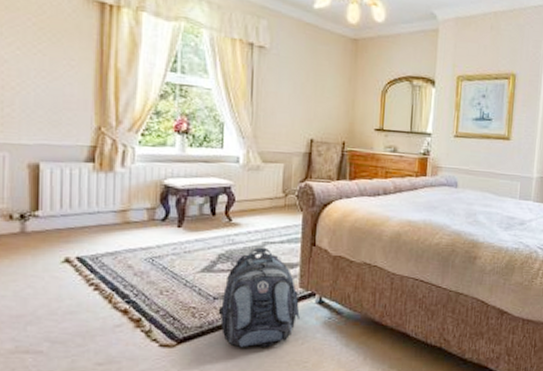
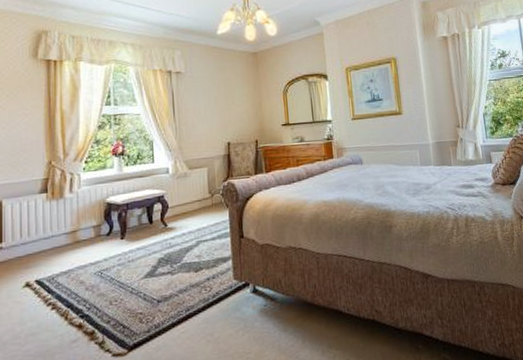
backpack: present [218,247,300,348] -> none [162,246,238,347]

